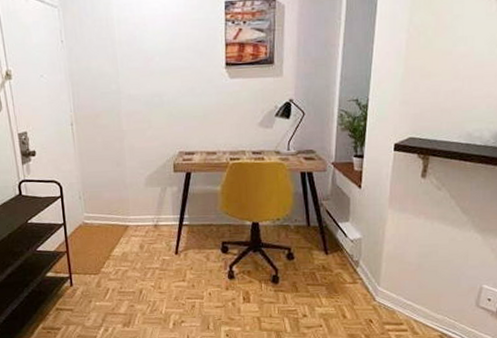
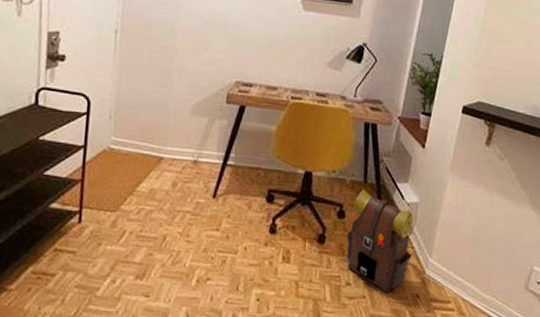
backpack: none [297,232,361,320] -> present [346,189,414,292]

